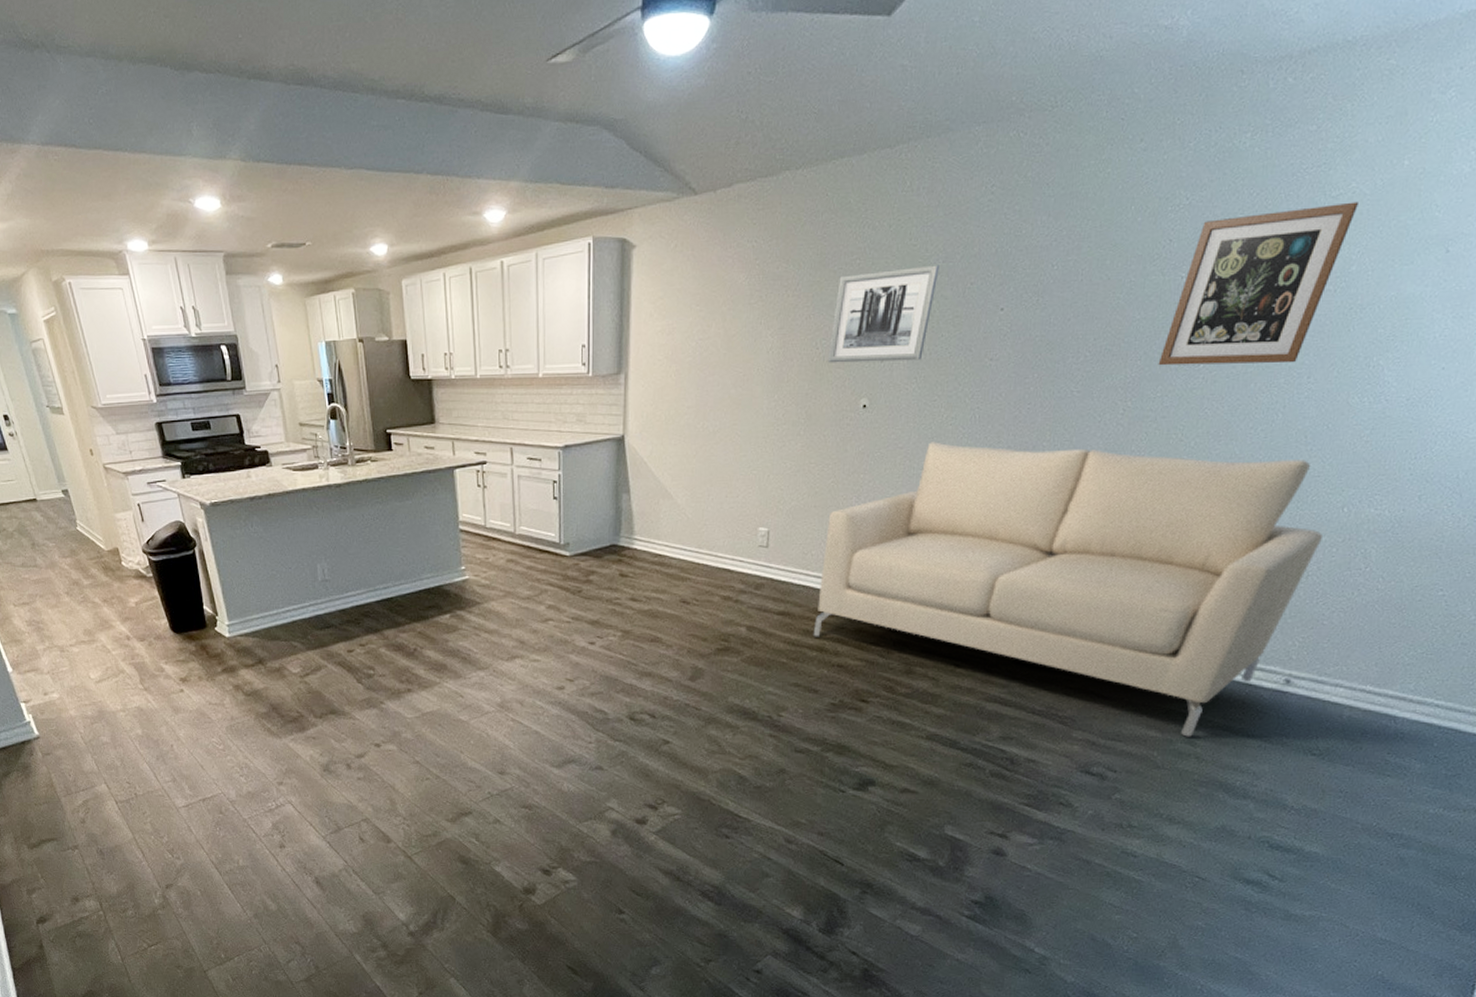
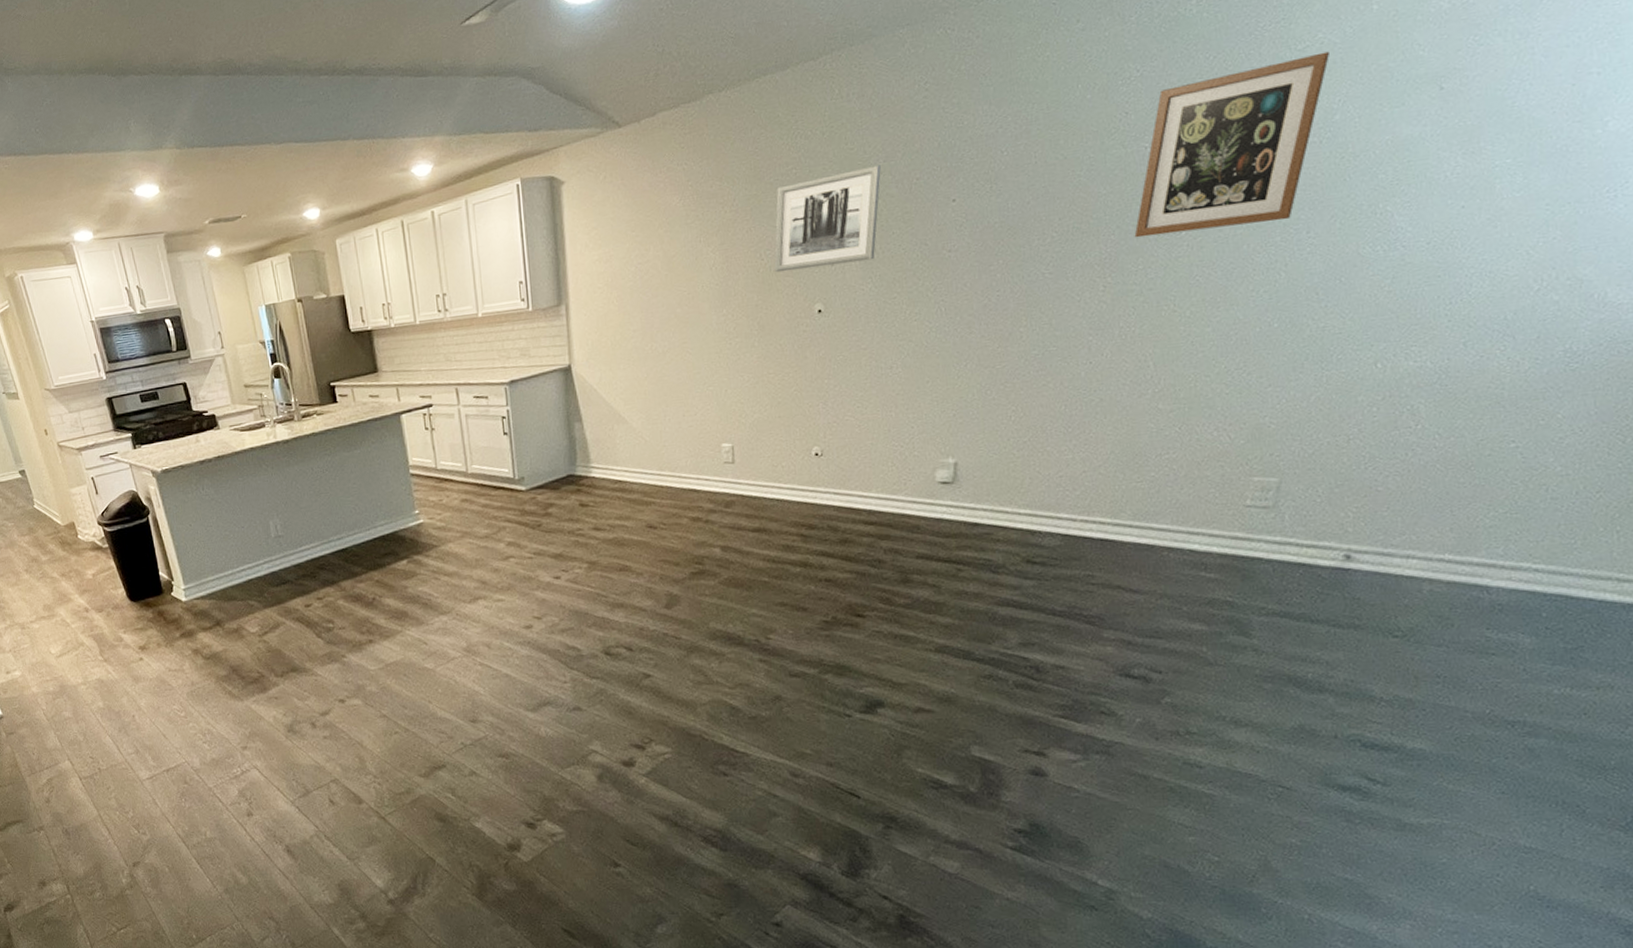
sofa: present [813,442,1322,737] -> none [793,317,1358,628]

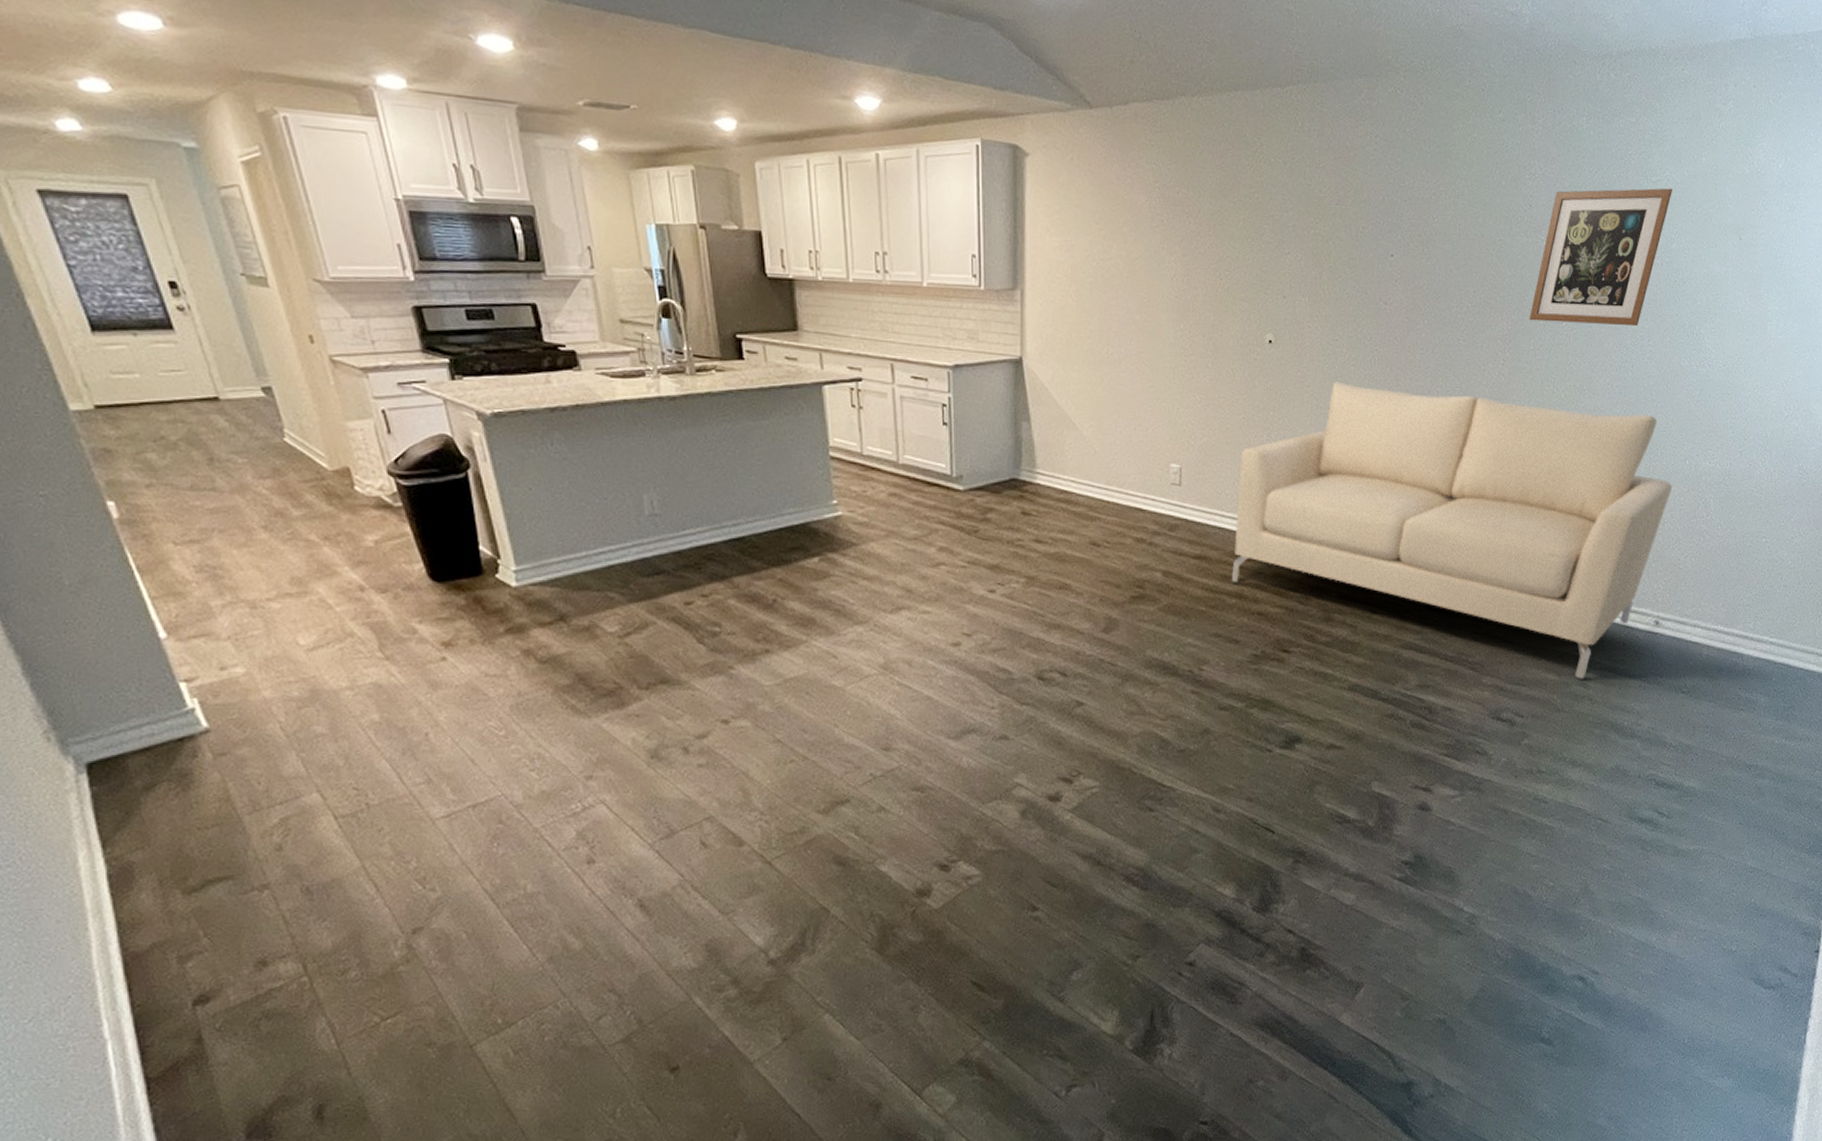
wall art: present [774,165,881,273] -> none [1232,206,1333,299]
sofa: none [793,317,1358,628] -> present [1231,382,1672,679]

